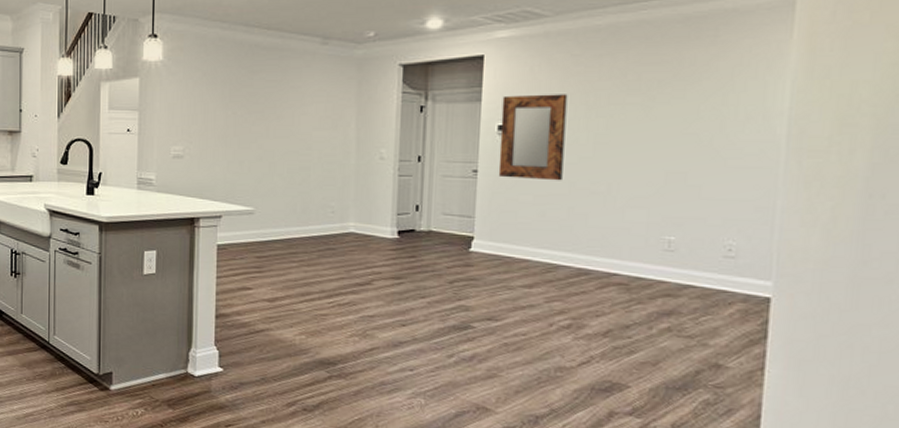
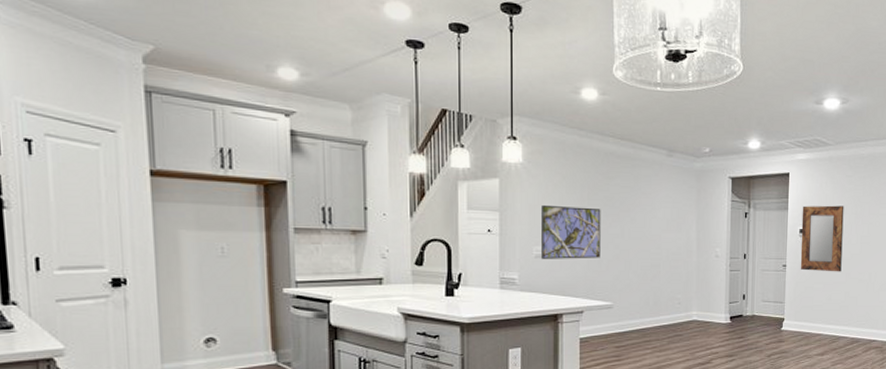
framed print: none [179,103,243,160] -> present [541,204,601,259]

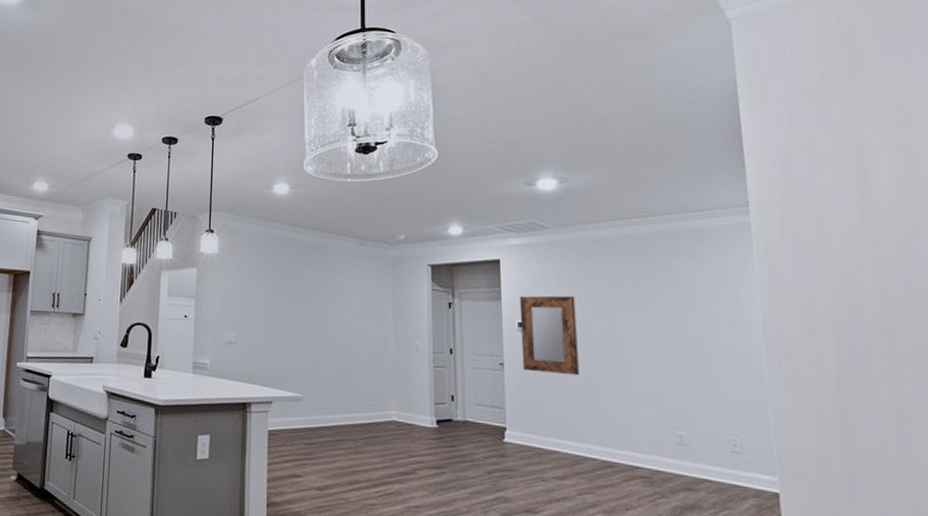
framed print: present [541,204,601,259] -> none [232,292,291,347]

